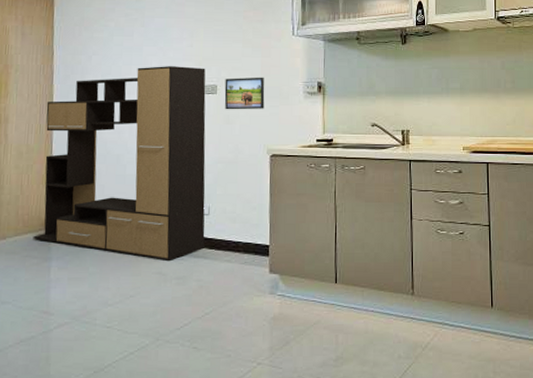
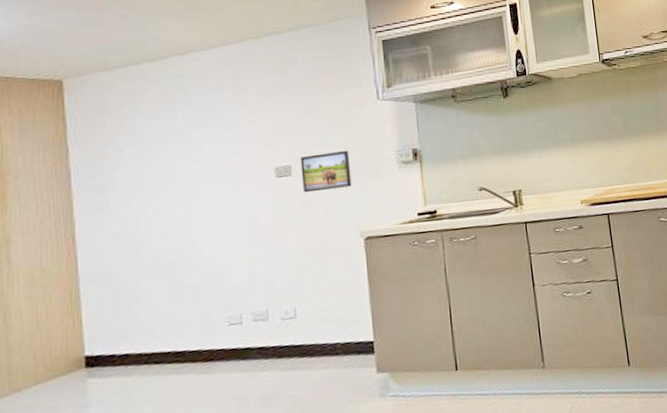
media console: present [33,66,206,262] -> none [60,147,294,385]

